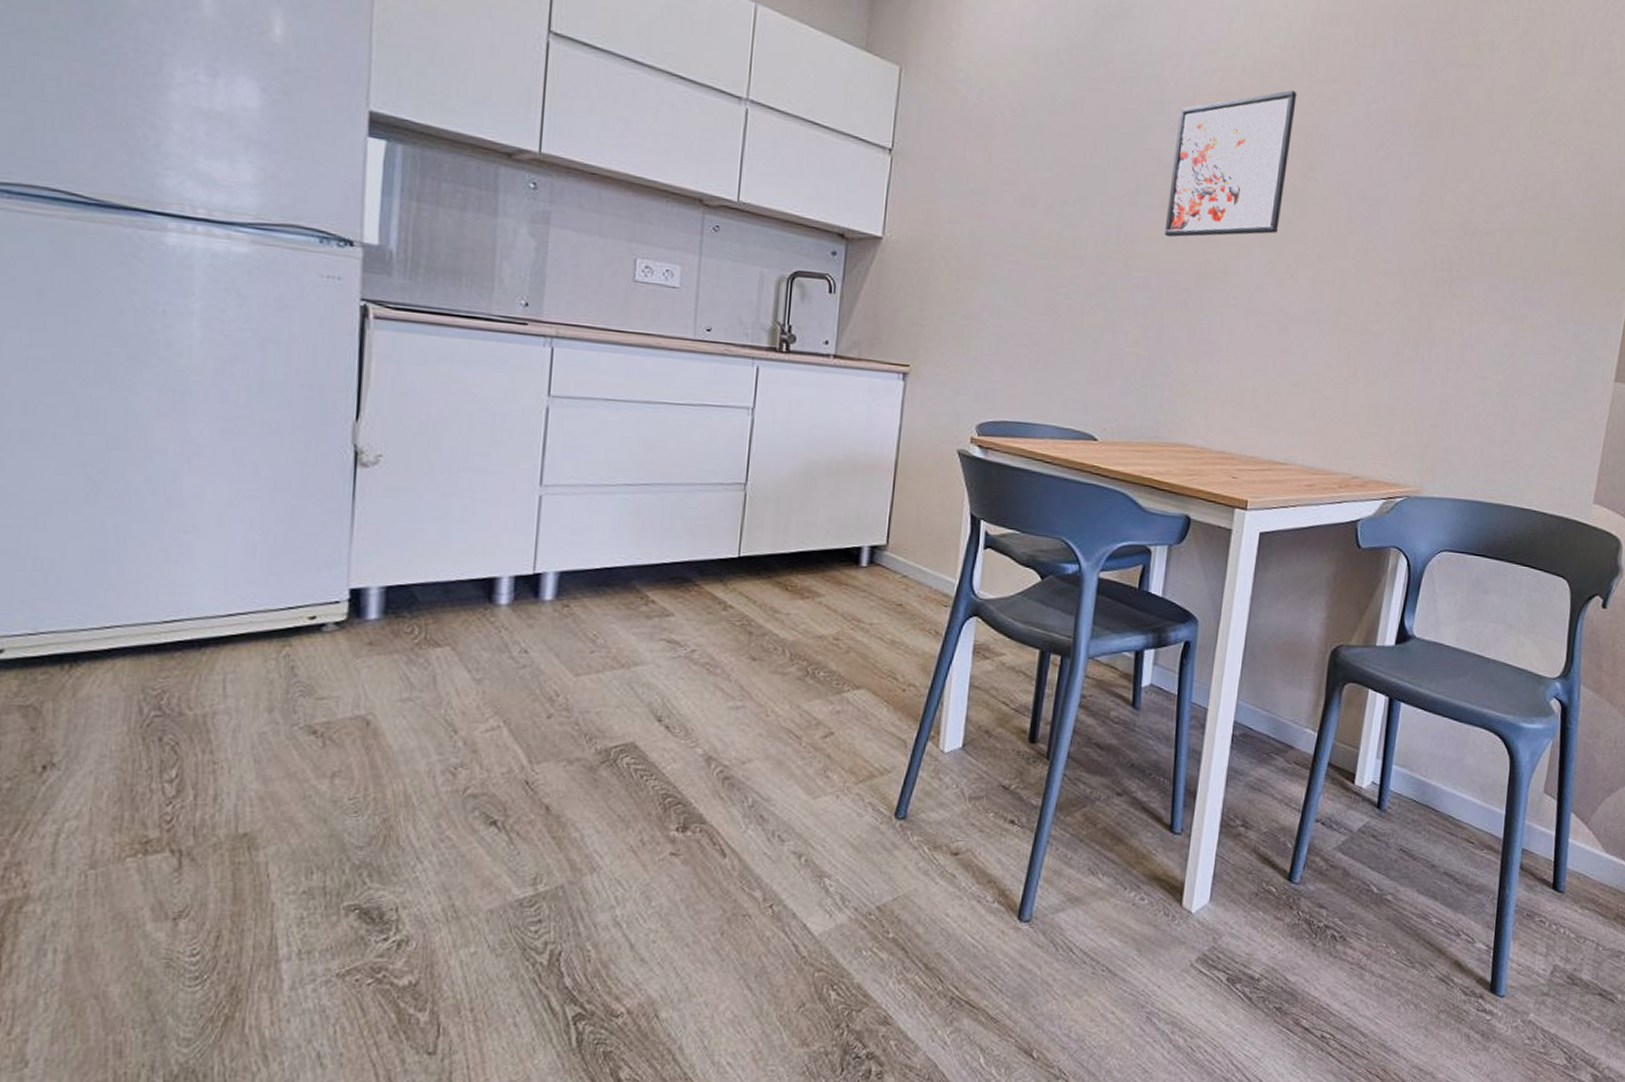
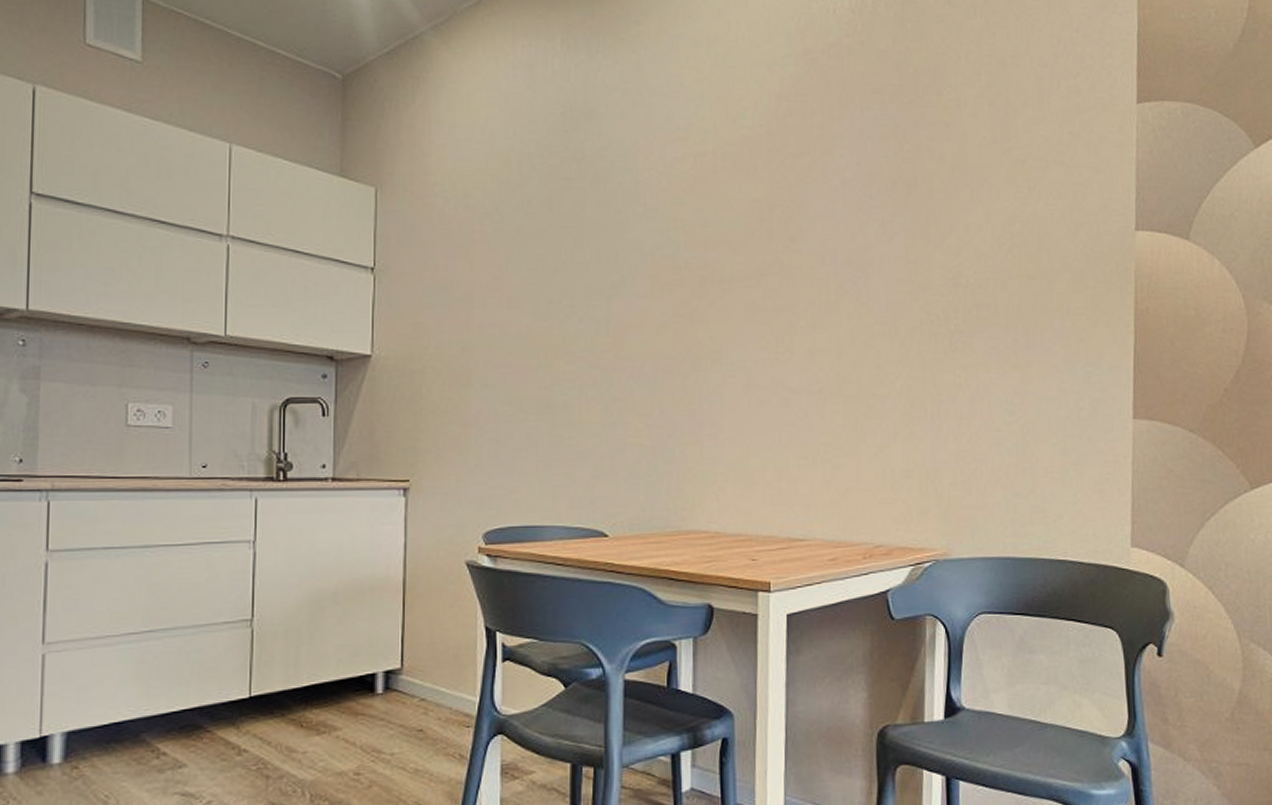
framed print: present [1164,90,1297,238] -> none [653,166,771,324]

